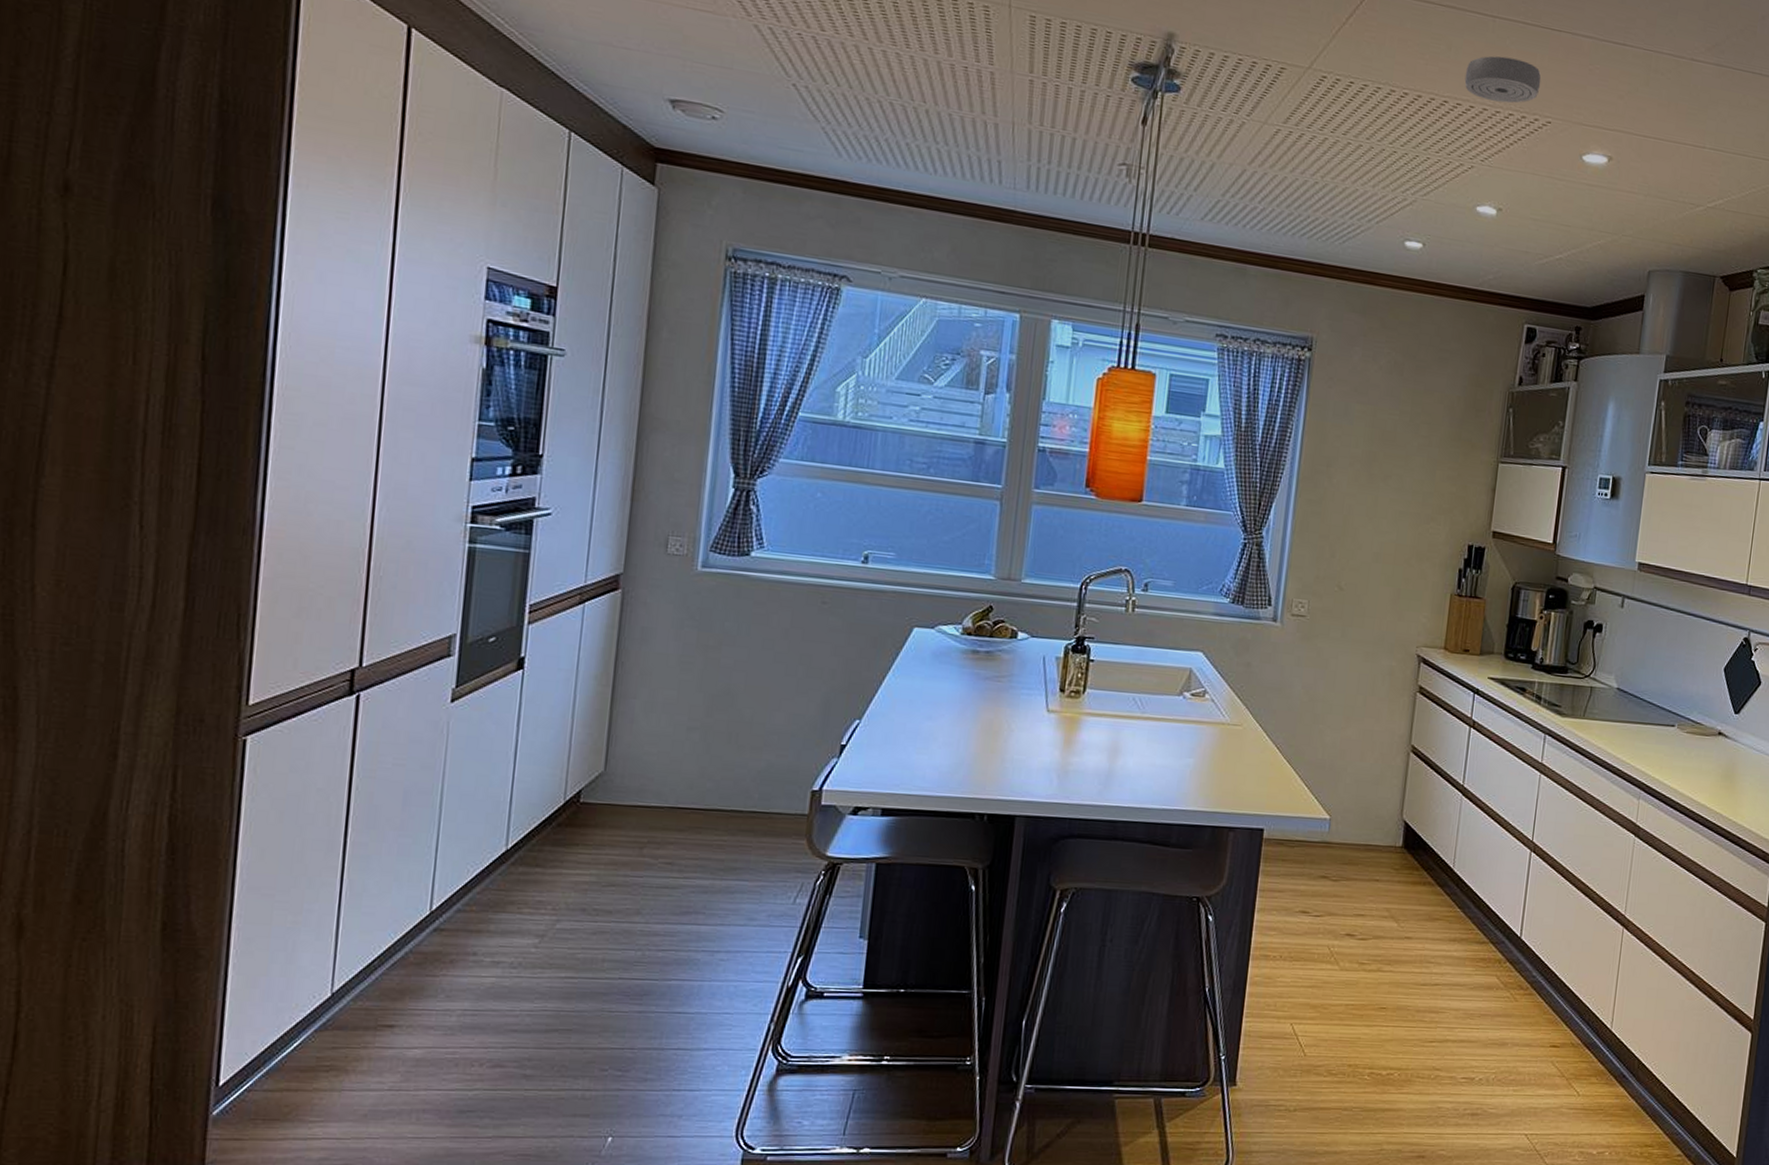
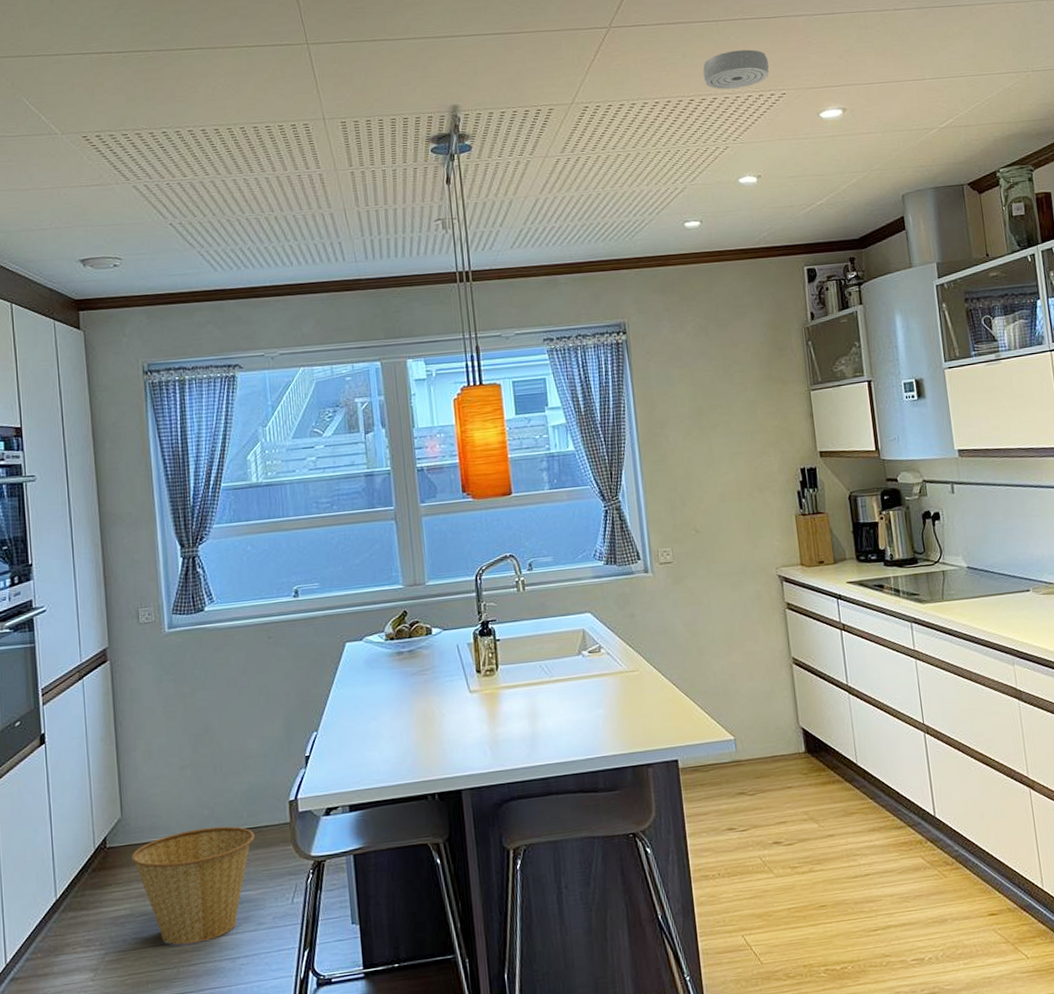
basket: none [607,801,764,928] -> present [130,826,255,945]

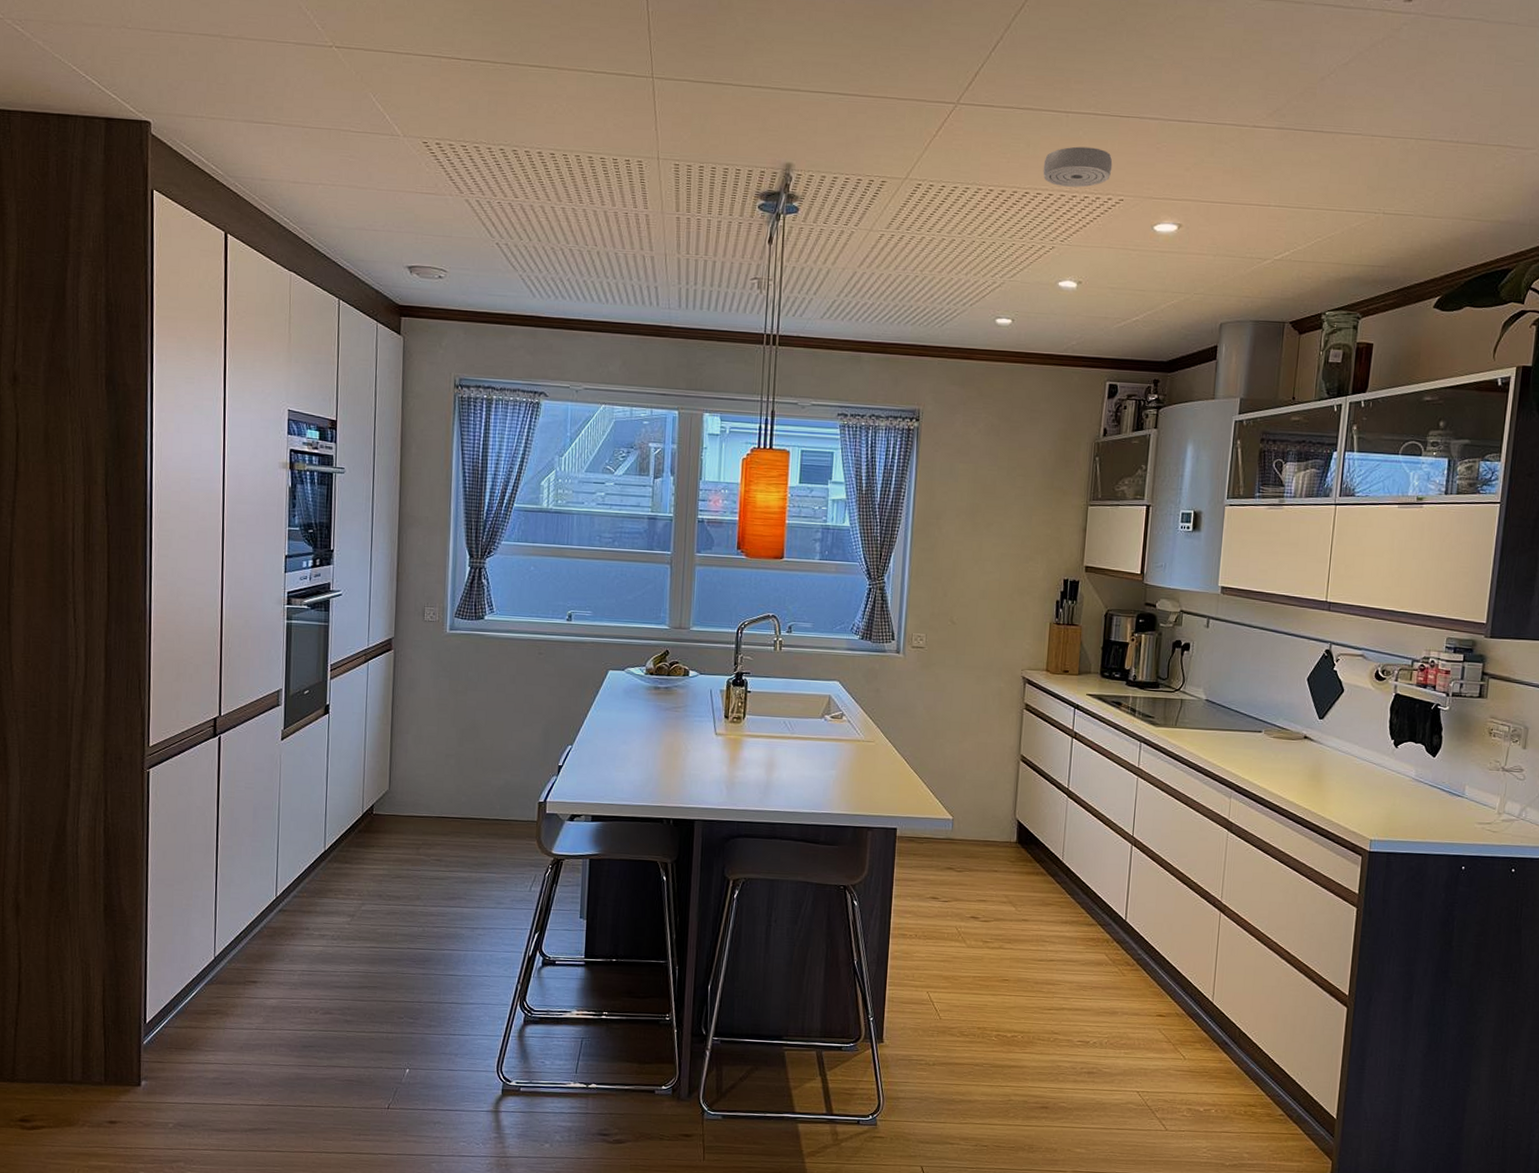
basket: present [130,826,255,945] -> none [393,812,504,909]

